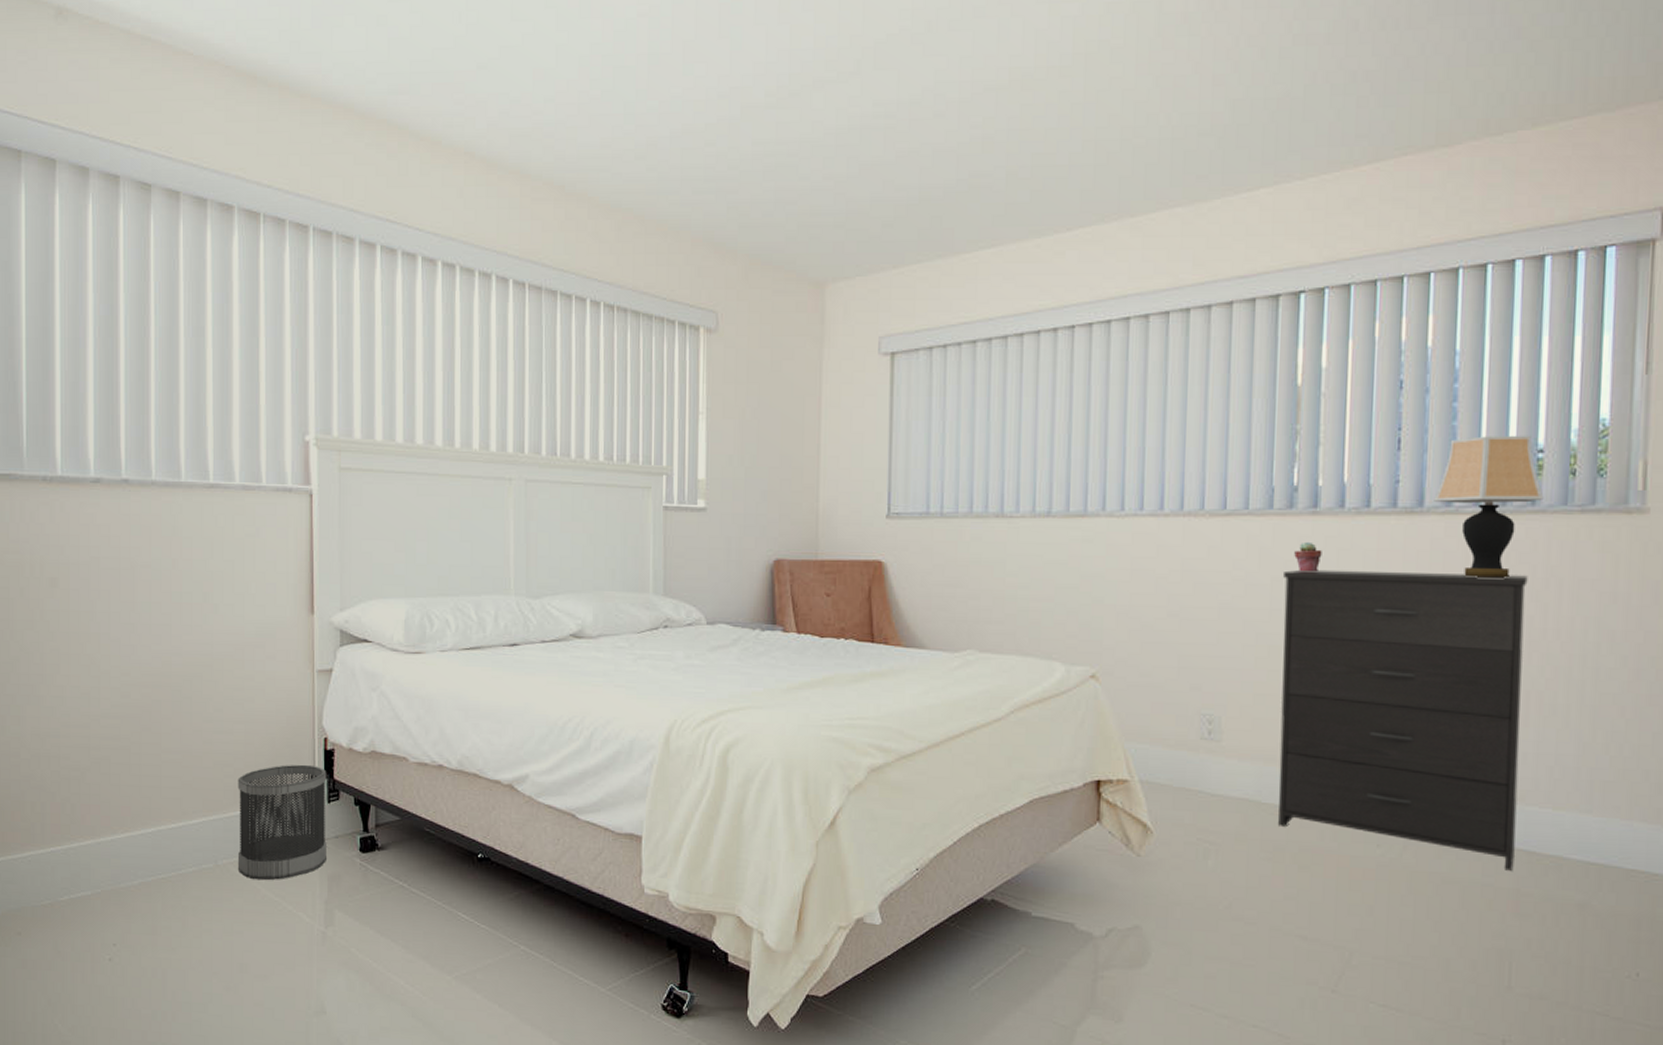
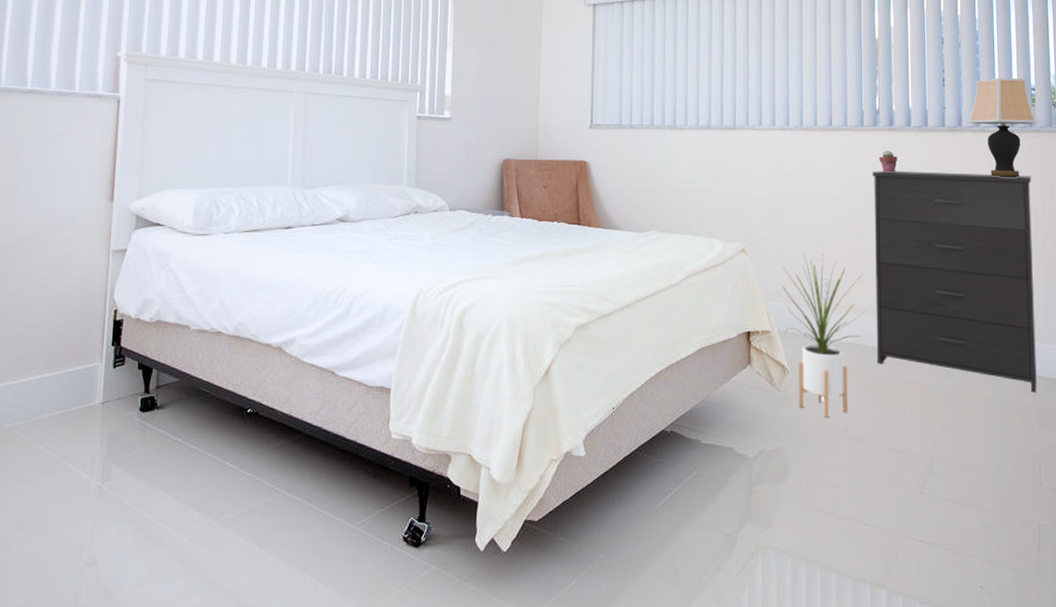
wastebasket: present [238,764,327,881] -> none [23,334,115,441]
house plant: none [1147,680,1265,892] -> present [782,253,866,418]

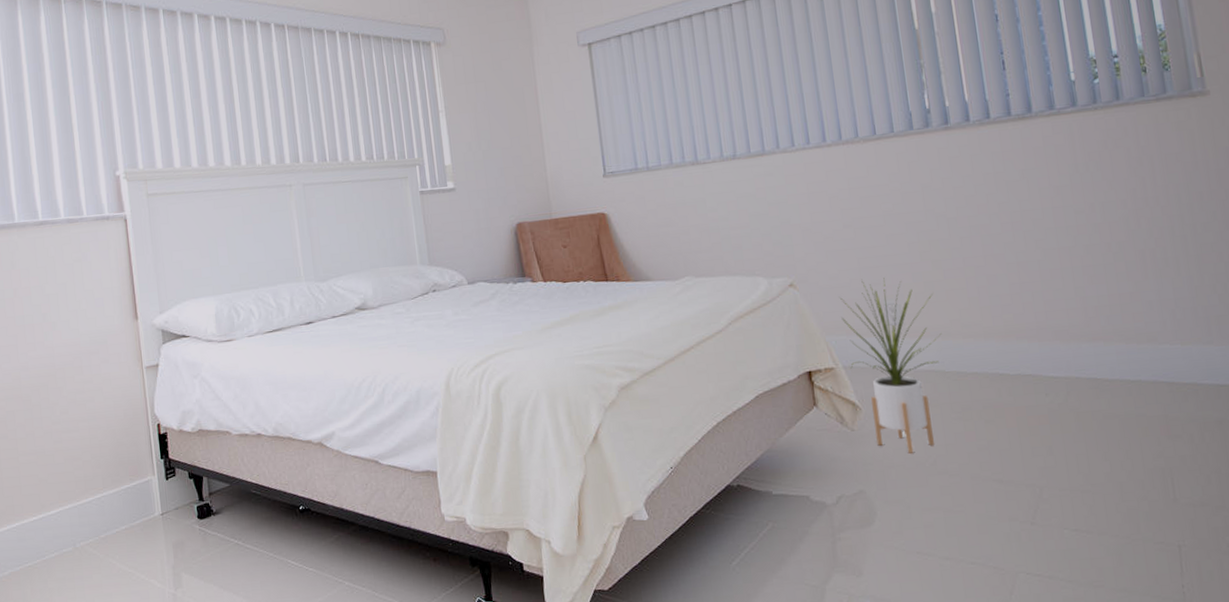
dresser: present [873,170,1037,393] -> none [931,157,1160,401]
potted succulent: present [879,150,898,173] -> none [936,152,959,178]
table lamp: present [968,78,1037,178] -> none [1039,45,1125,164]

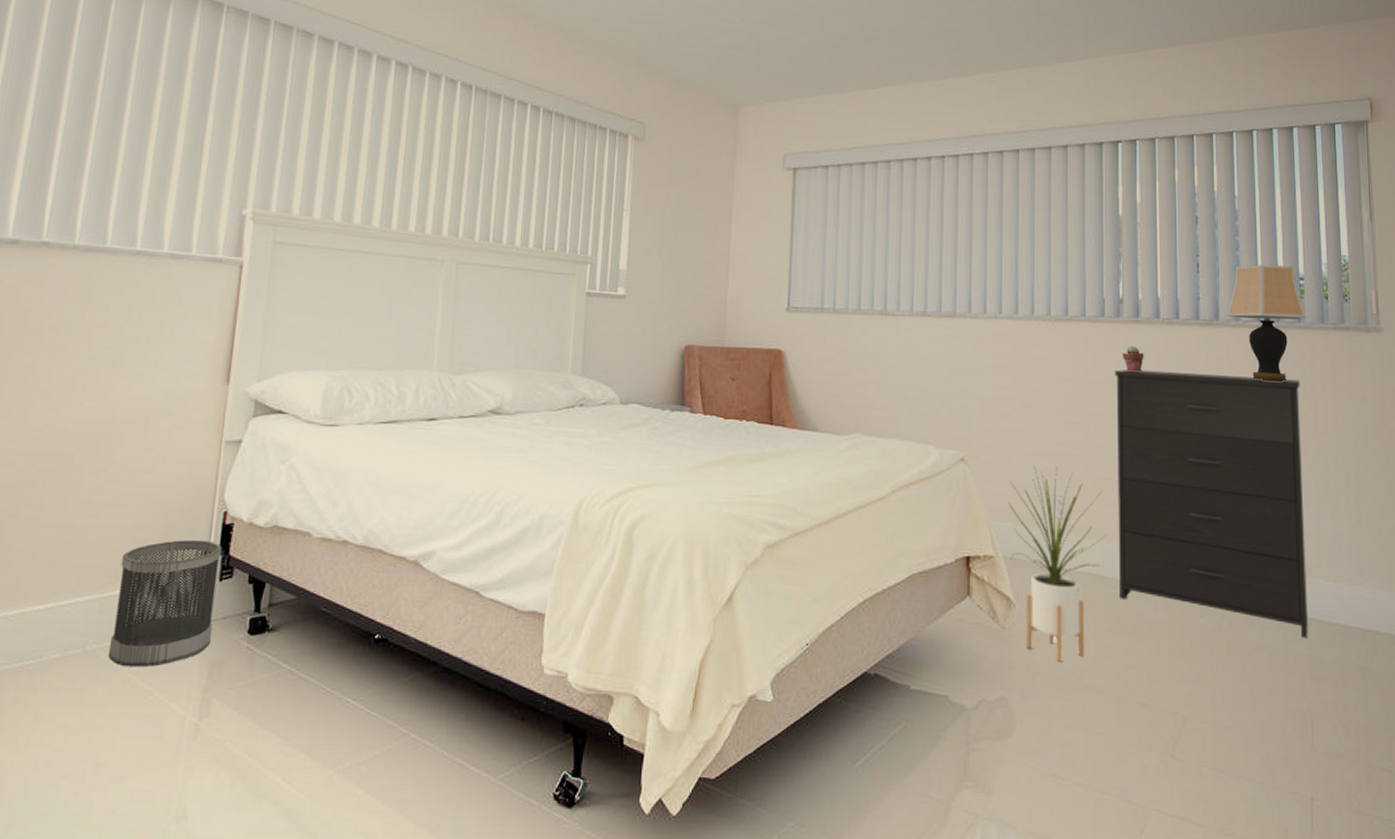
wastebasket: none [86,448,170,557] -> present [109,539,223,668]
dresser: none [931,157,1160,401] -> present [1115,369,1308,638]
potted succulent: none [936,152,959,178] -> present [1123,345,1144,372]
table lamp: none [1039,45,1125,164] -> present [1226,264,1307,382]

